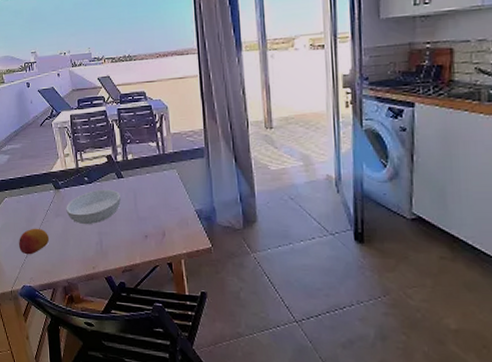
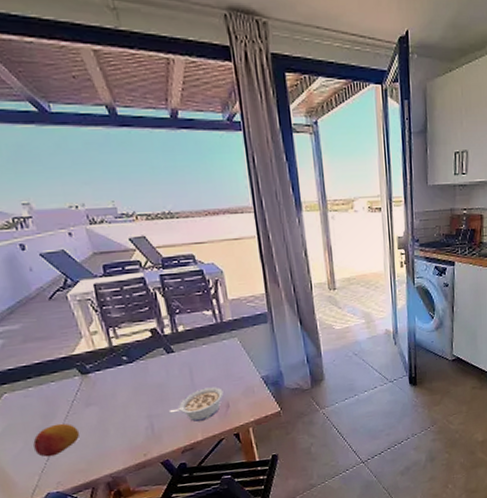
serving bowl: present [66,189,121,225] -> none [99,366,173,411]
legume: none [115,214,161,245] -> present [168,387,224,422]

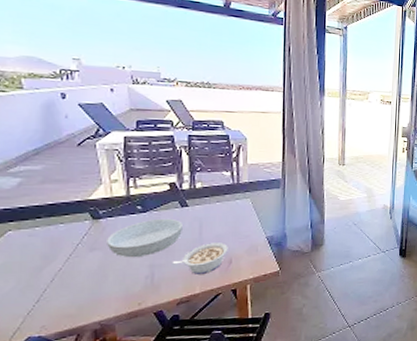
fruit: present [33,423,80,457] -> none [26,265,78,299]
serving bowl: none [99,366,173,411] -> present [107,218,182,258]

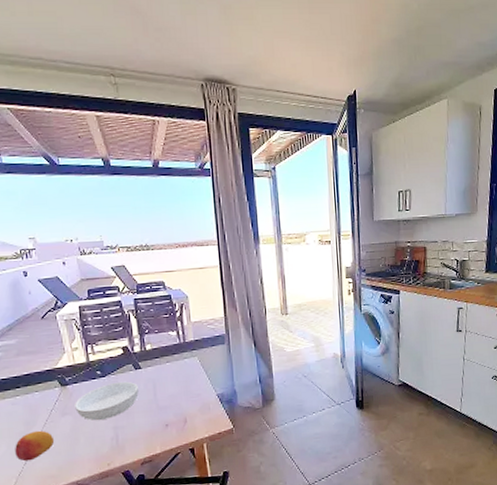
fruit: none [26,265,78,299] -> present [15,430,55,462]
legume: present [172,242,228,274] -> none [132,402,182,435]

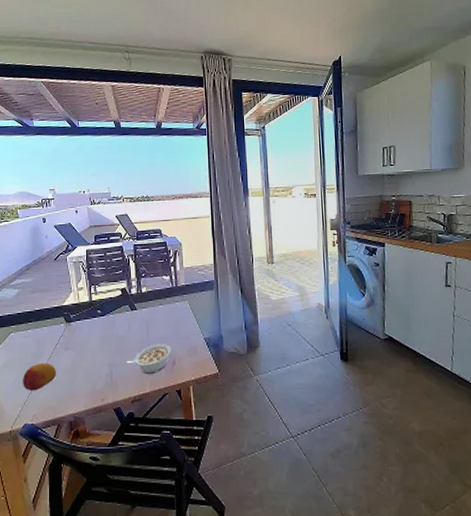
serving bowl: present [75,381,139,421] -> none [77,321,133,357]
legume: none [132,402,182,435] -> present [126,344,171,374]

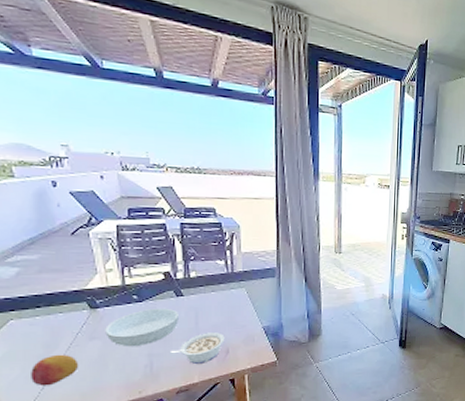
serving bowl: none [77,321,133,357] -> present [105,308,178,347]

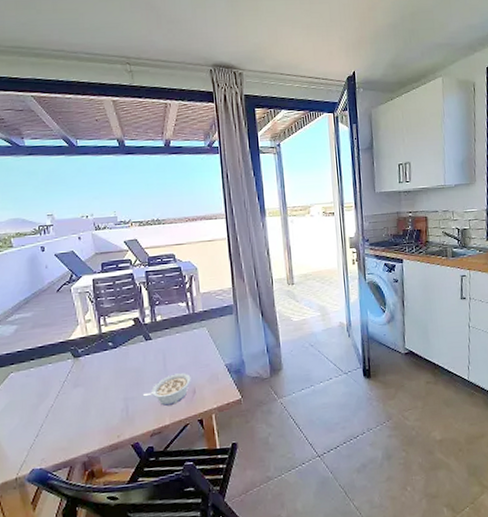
fruit: present [31,354,79,386] -> none [27,402,66,434]
serving bowl: present [105,308,178,347] -> none [87,352,149,393]

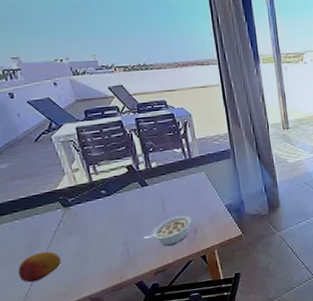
fruit: none [27,402,66,434] -> present [18,251,62,283]

